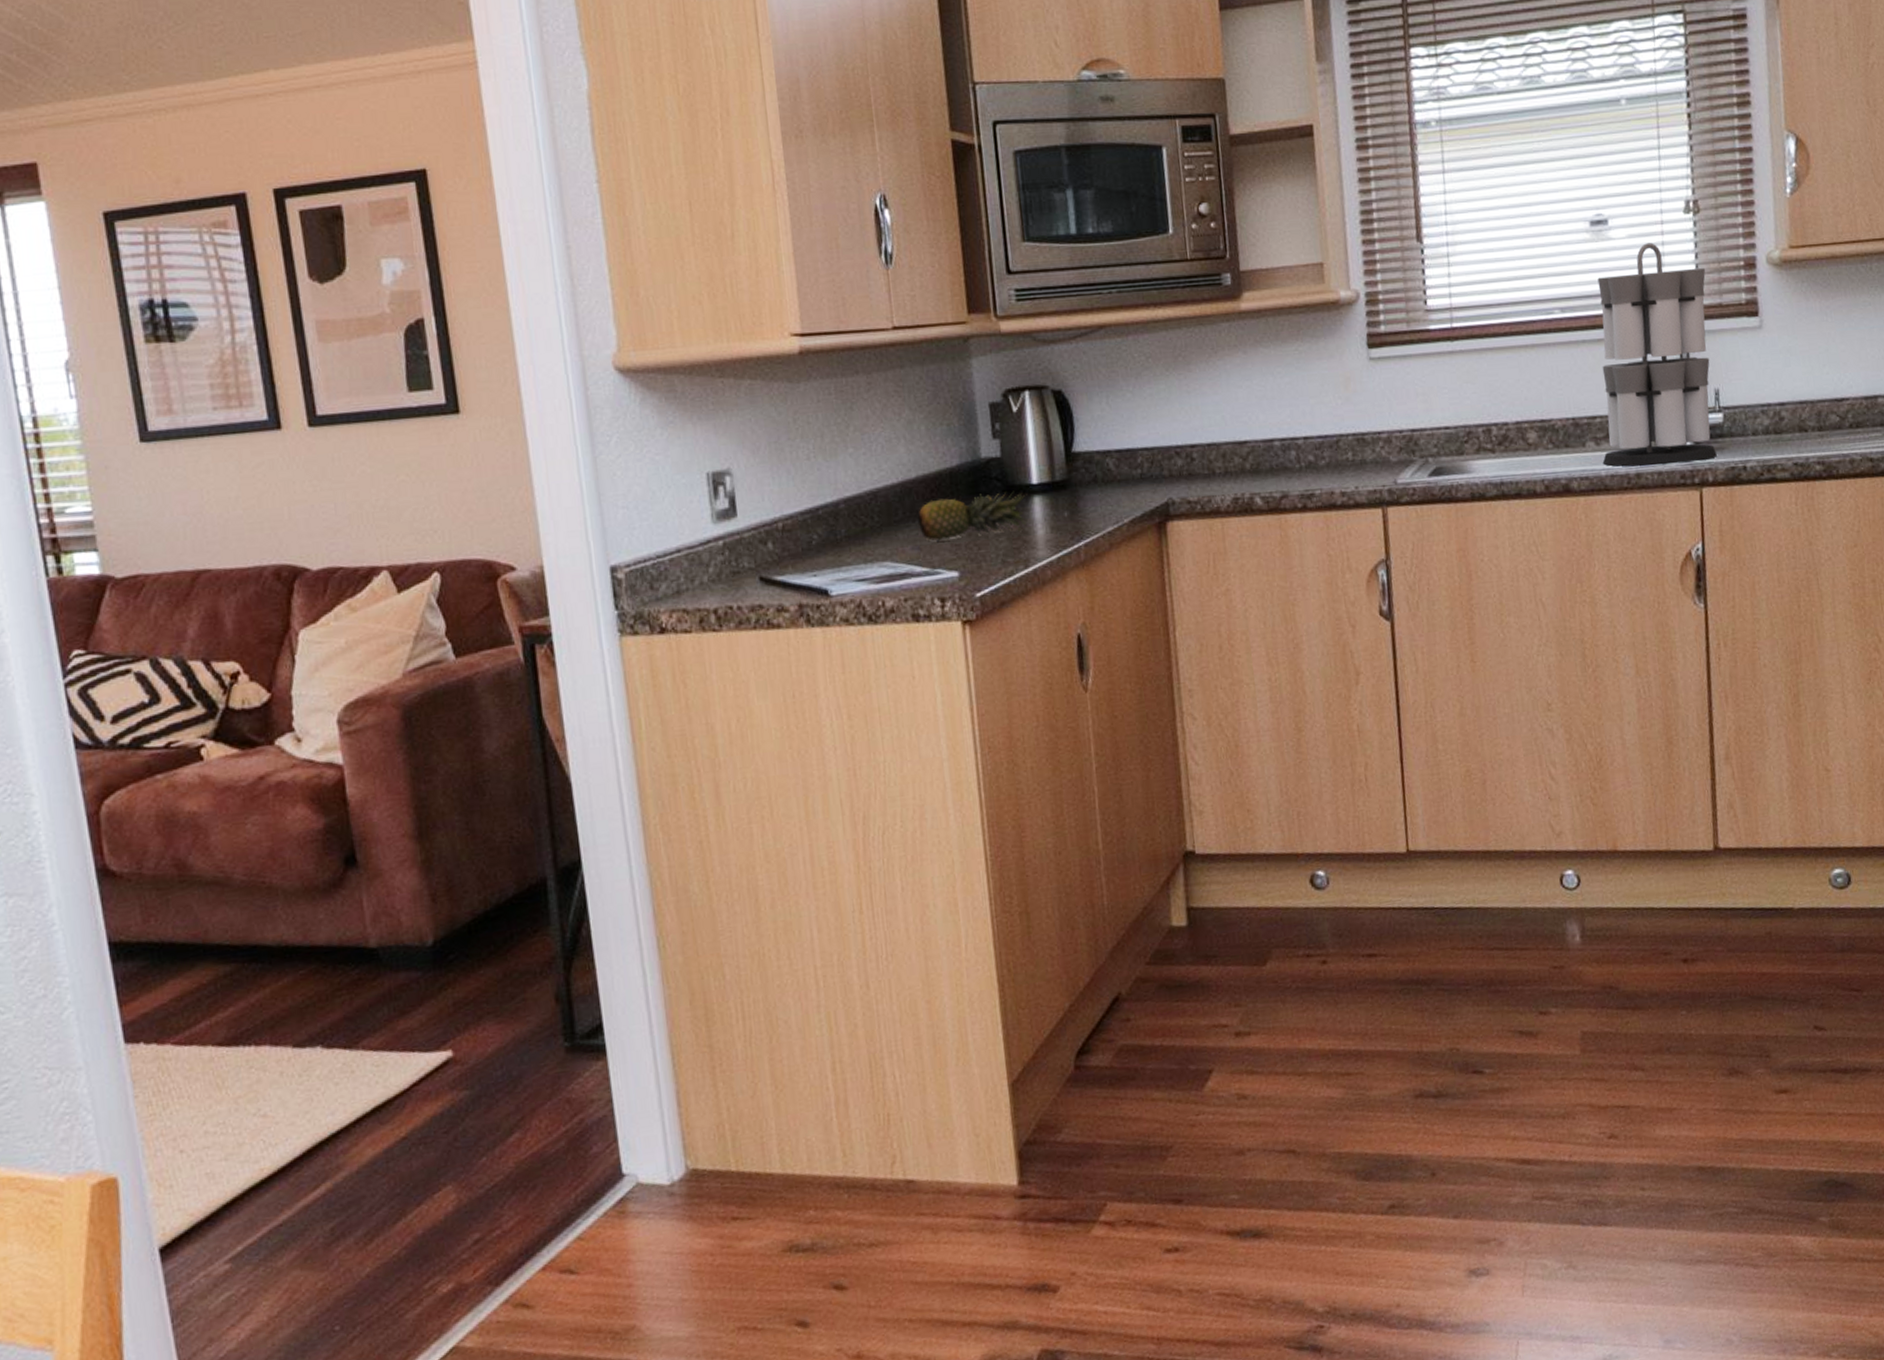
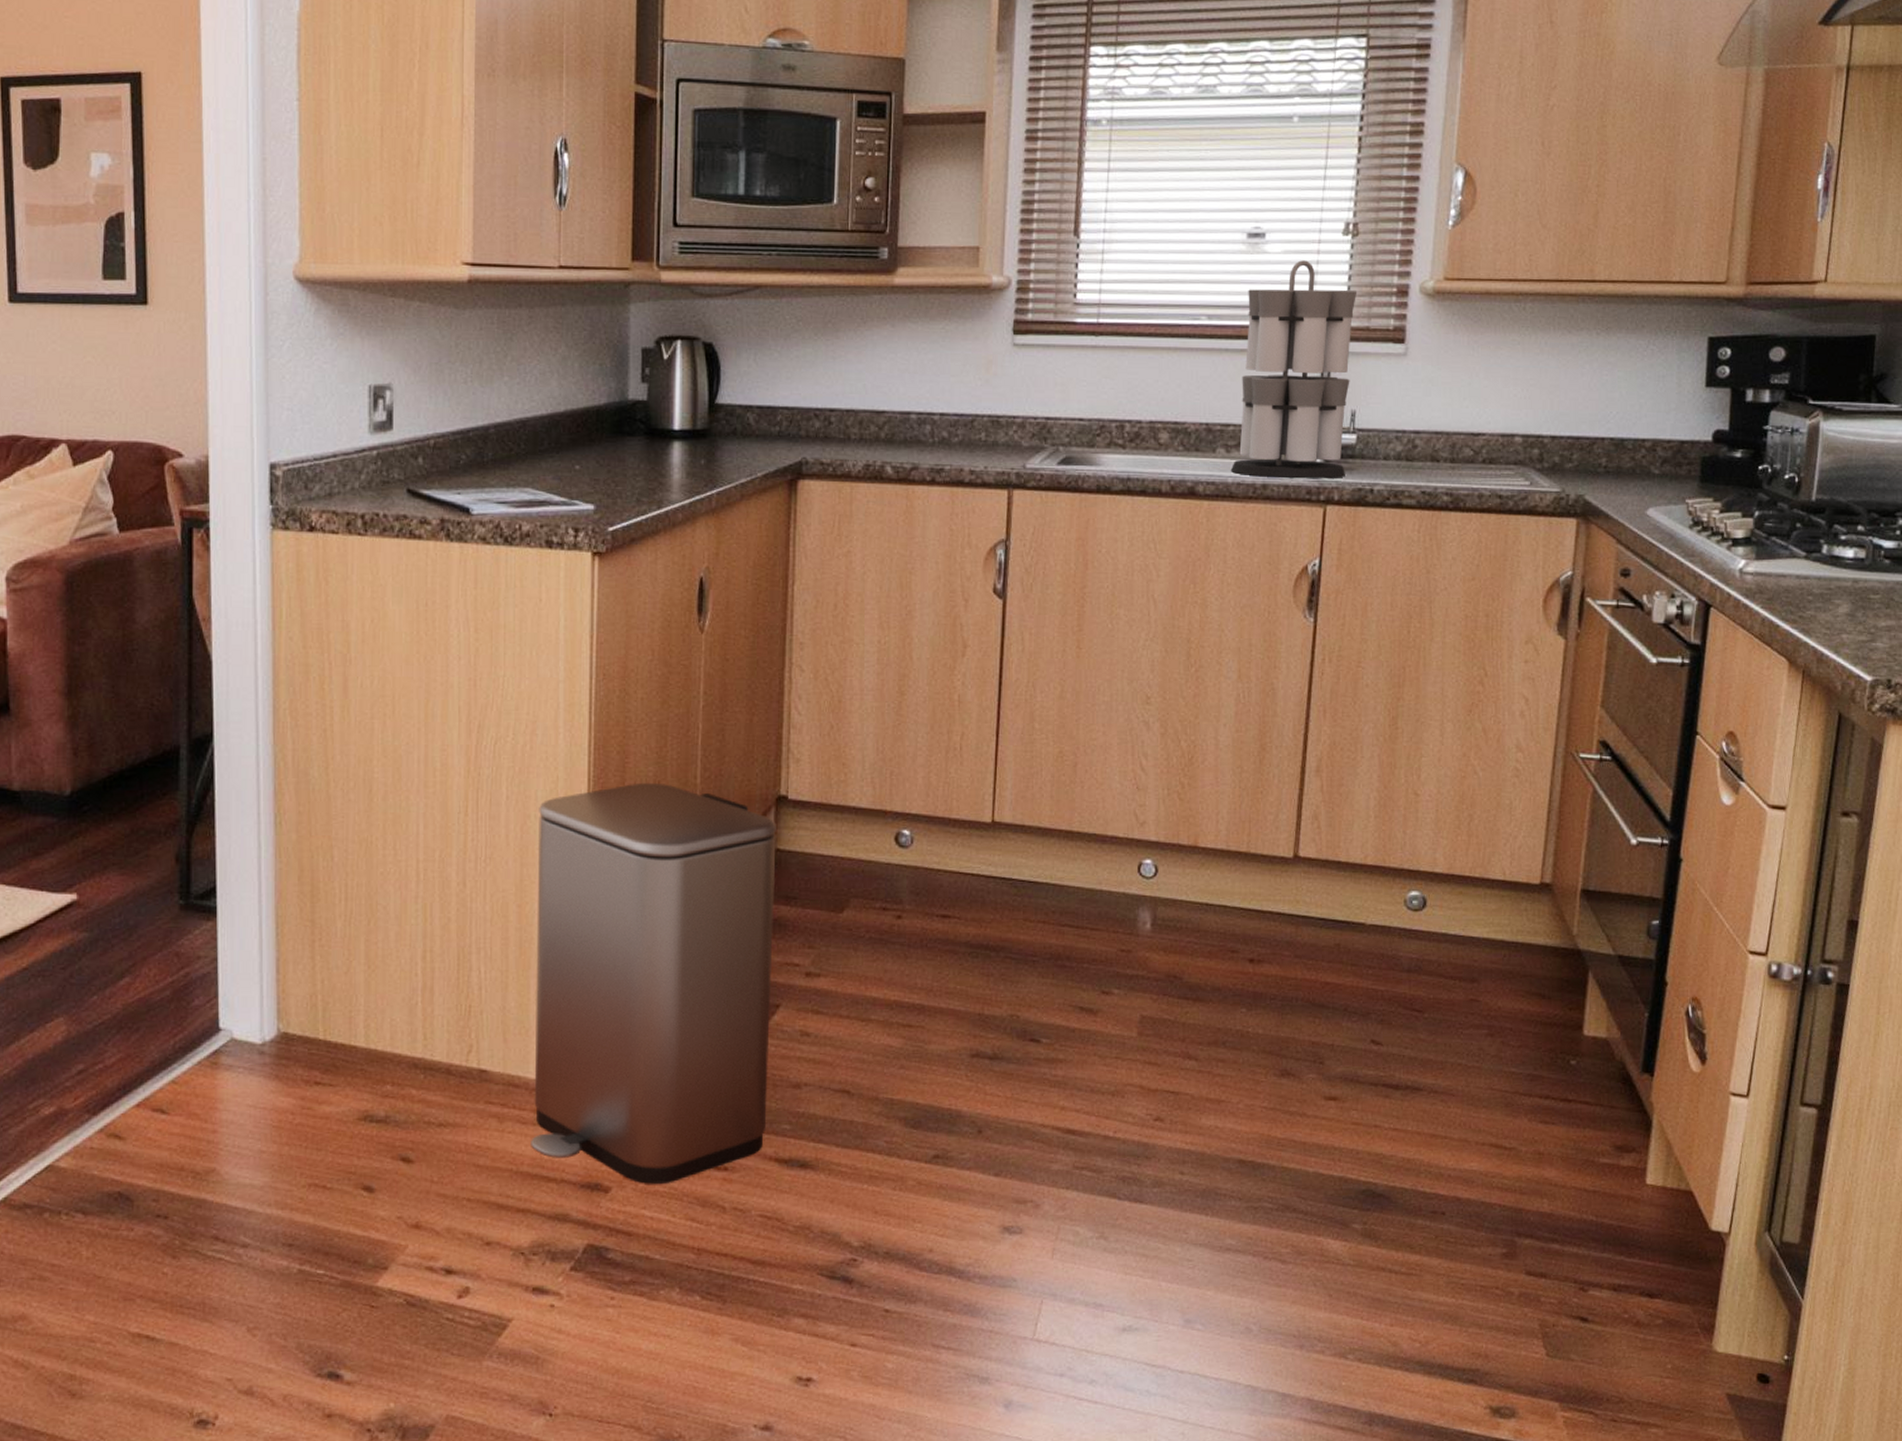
fruit: present [917,491,1028,541] -> none [561,433,668,474]
pedal bin: none [937,854,1213,1277] -> present [531,782,778,1184]

